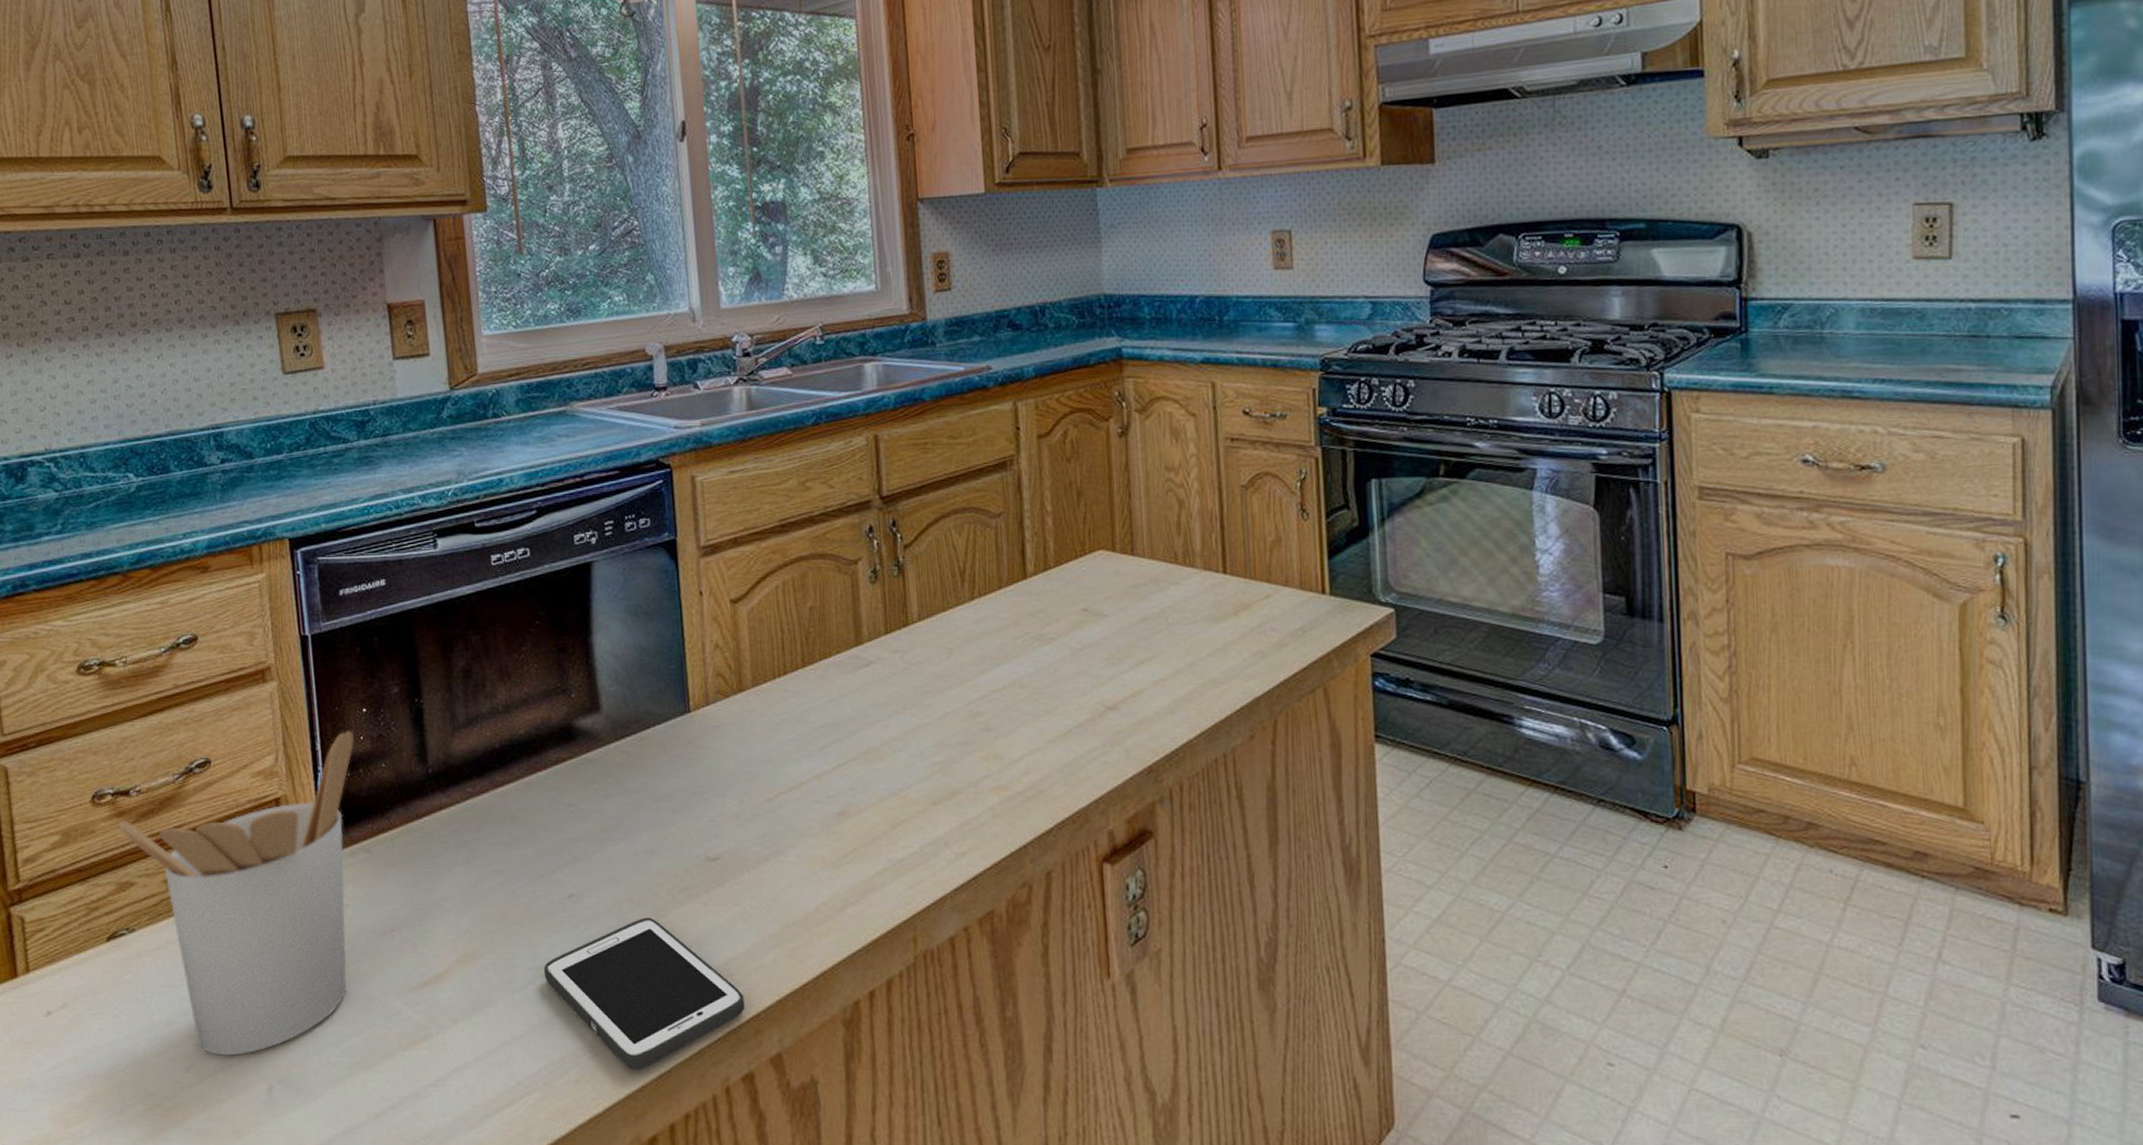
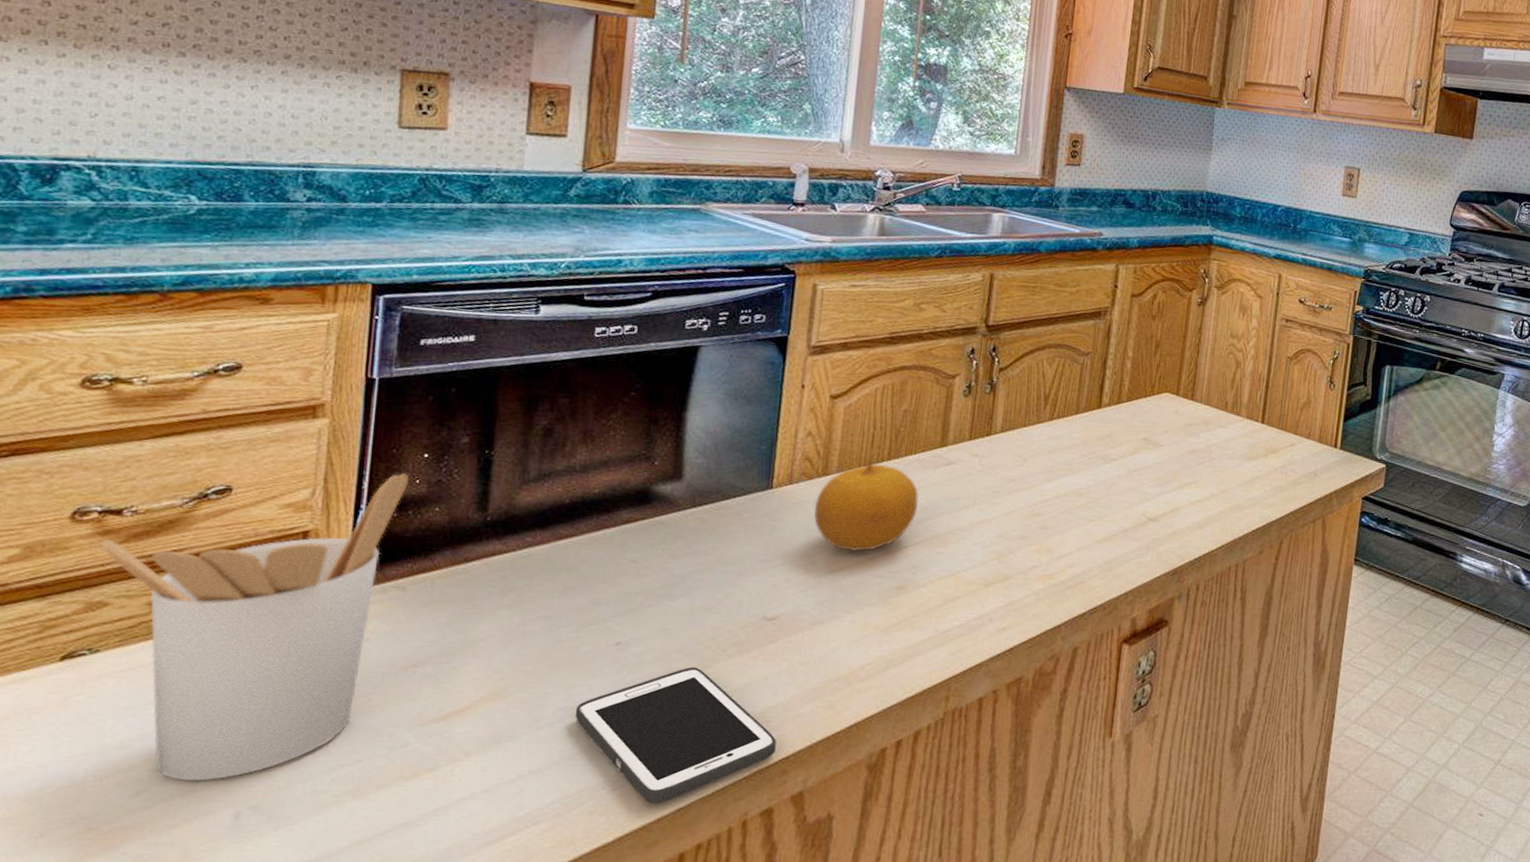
fruit: none [735,656,844,775] -> present [814,449,919,552]

